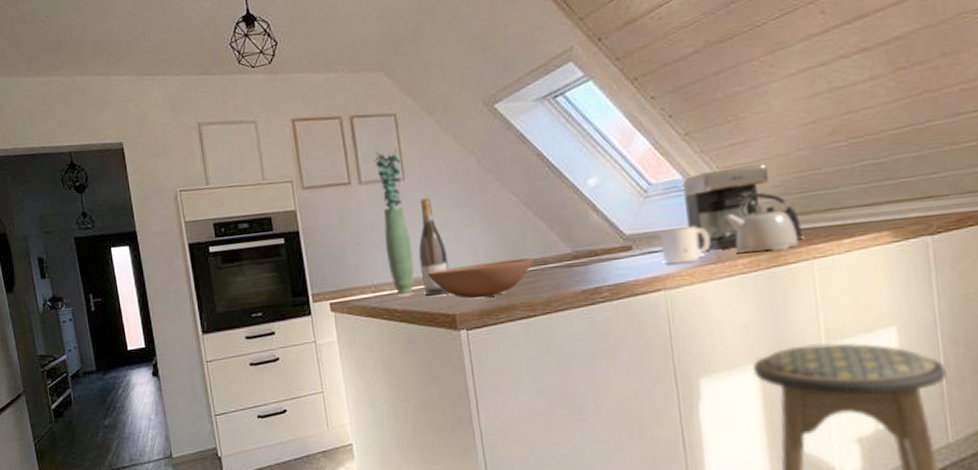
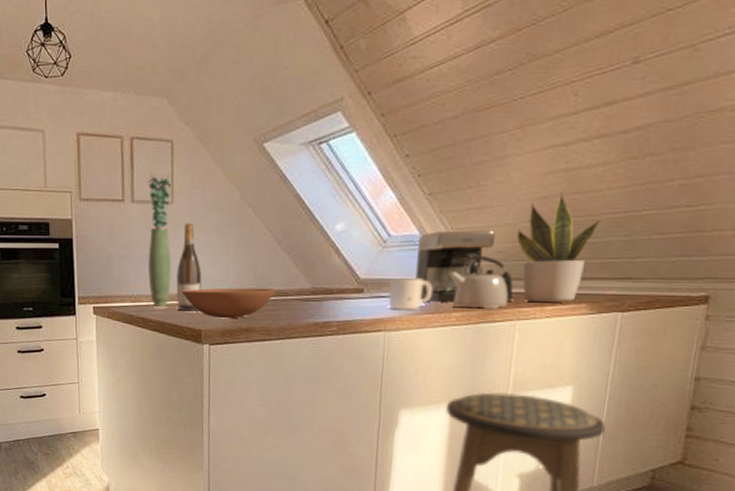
potted plant: none [792,114,883,238] -> present [517,192,602,304]

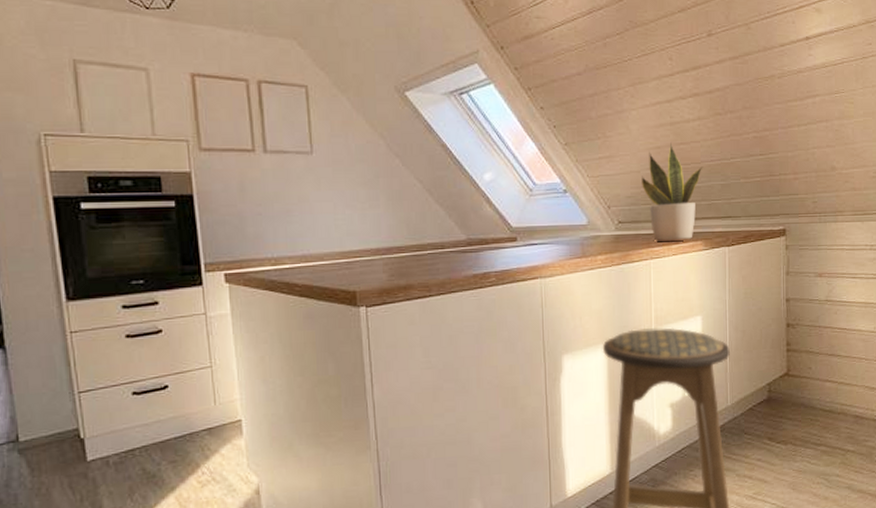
vase: present [147,172,172,307] -> none [281,119,317,269]
wine bottle: present [176,223,202,311] -> none [322,175,353,272]
bowl: present [181,287,276,319] -> none [329,241,432,277]
mug: present [387,278,433,310] -> none [538,225,578,256]
coffee maker: present [415,230,495,302] -> none [561,177,624,246]
kettle: present [448,255,514,309] -> none [590,200,644,250]

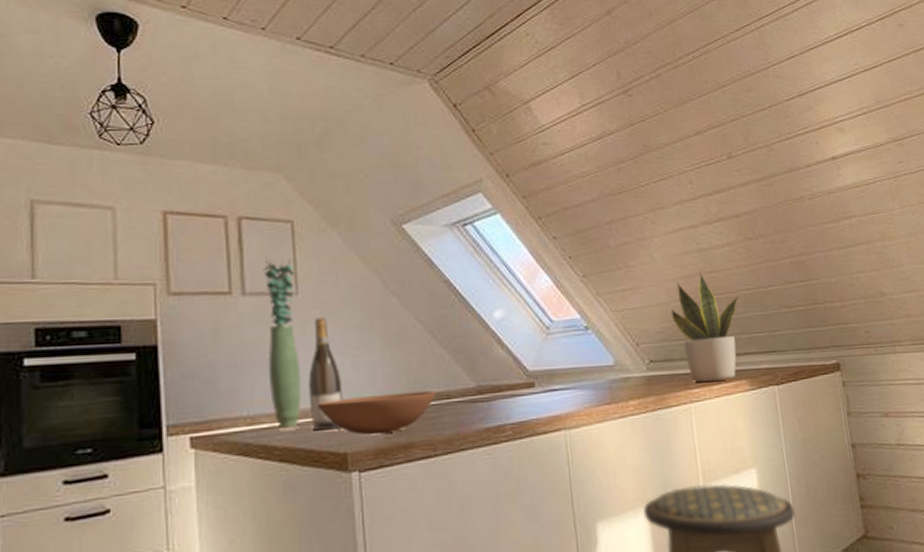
vase: none [281,119,317,269] -> present [262,258,302,428]
wine bottle: none [322,175,353,272] -> present [308,317,344,431]
bowl: none [329,241,432,277] -> present [316,390,436,436]

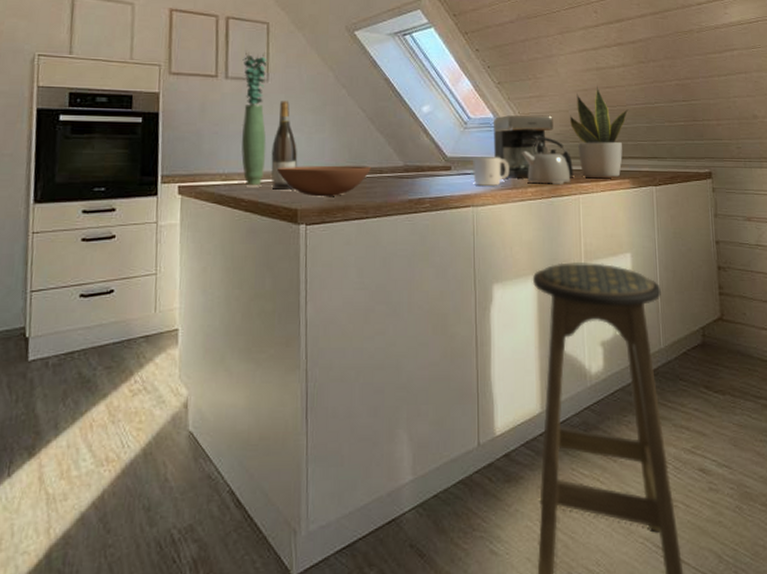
mug: none [559,366,605,403] -> present [472,157,510,186]
coffee maker: none [581,310,653,391] -> present [494,115,553,179]
kettle: none [617,337,681,394] -> present [521,136,573,184]

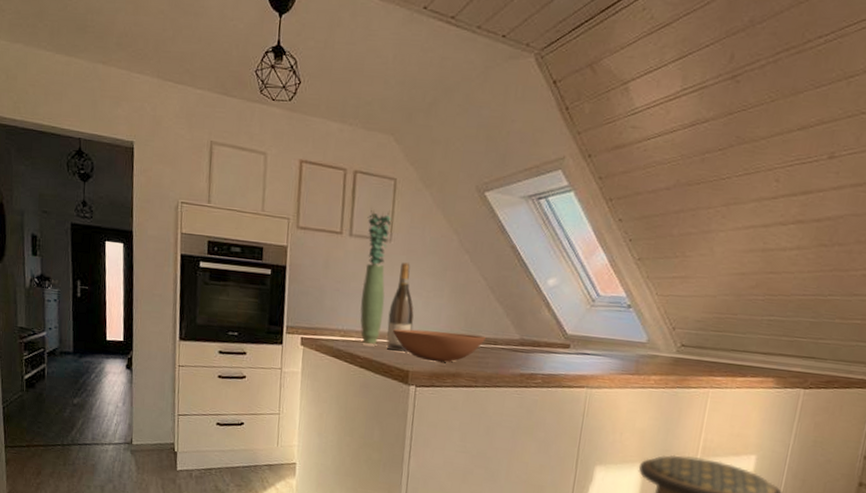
mug: present [472,157,510,186] -> none [592,337,635,370]
coffee maker: present [494,115,553,179] -> none [619,296,696,366]
kettle: present [521,136,573,184] -> none [650,321,709,376]
potted plant: present [570,86,629,179] -> none [715,270,792,376]

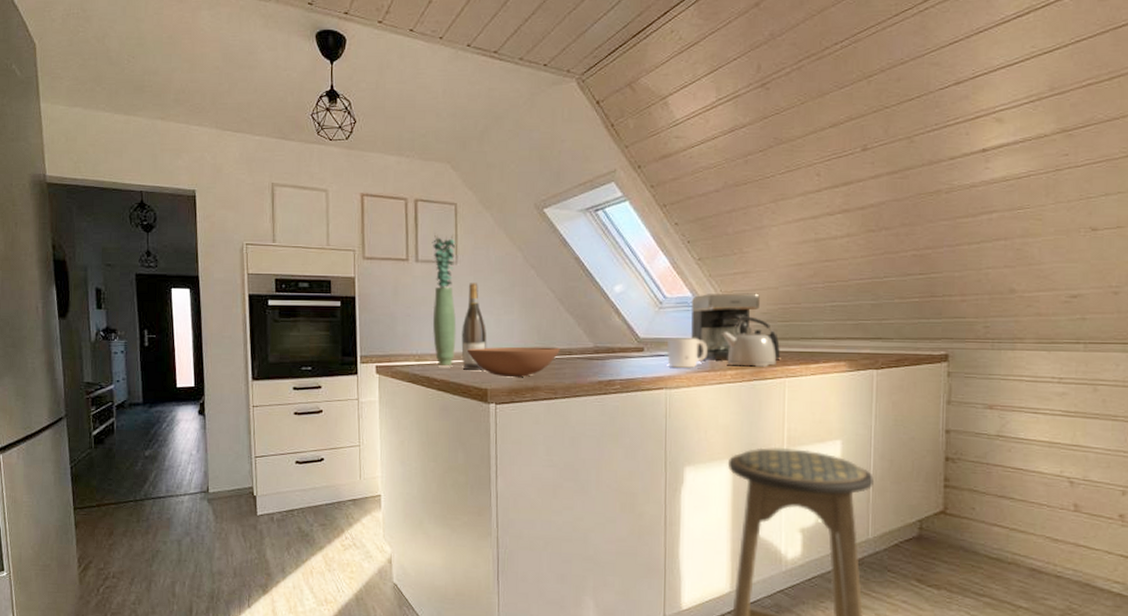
mug: none [592,337,635,370] -> present [666,338,708,368]
coffee maker: none [619,296,696,366] -> present [691,293,760,361]
kettle: none [650,321,709,376] -> present [721,316,780,367]

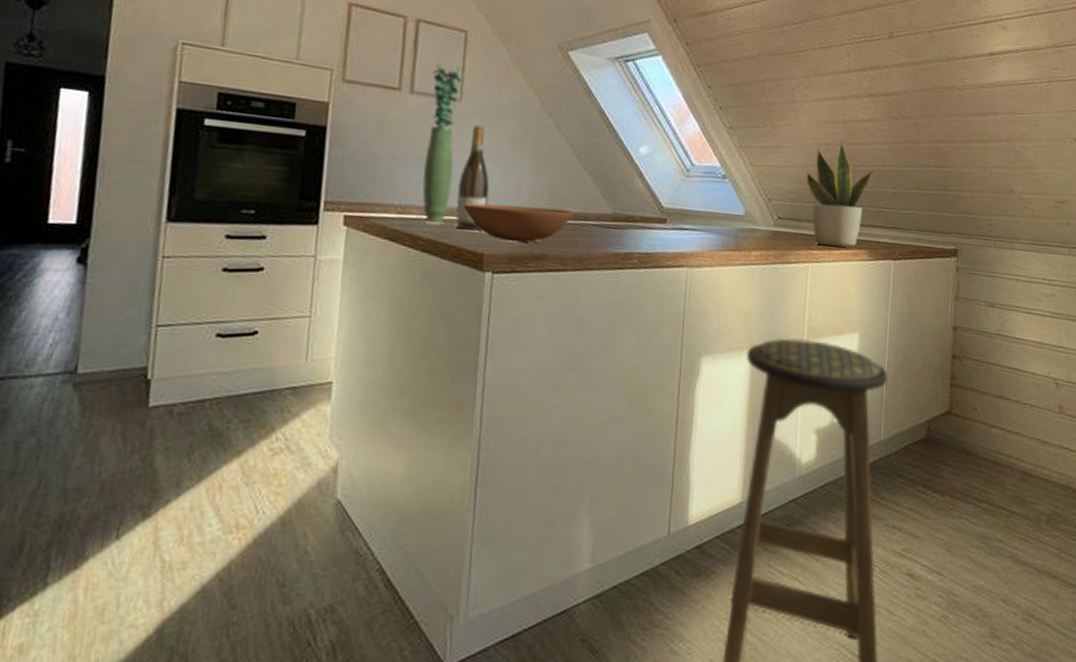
mug: present [666,338,708,368] -> none [690,210,733,246]
coffee maker: present [691,293,760,361] -> none [717,165,788,240]
kettle: present [721,316,780,367] -> none [747,193,805,250]
potted plant: none [780,260,851,362] -> present [807,141,874,249]

